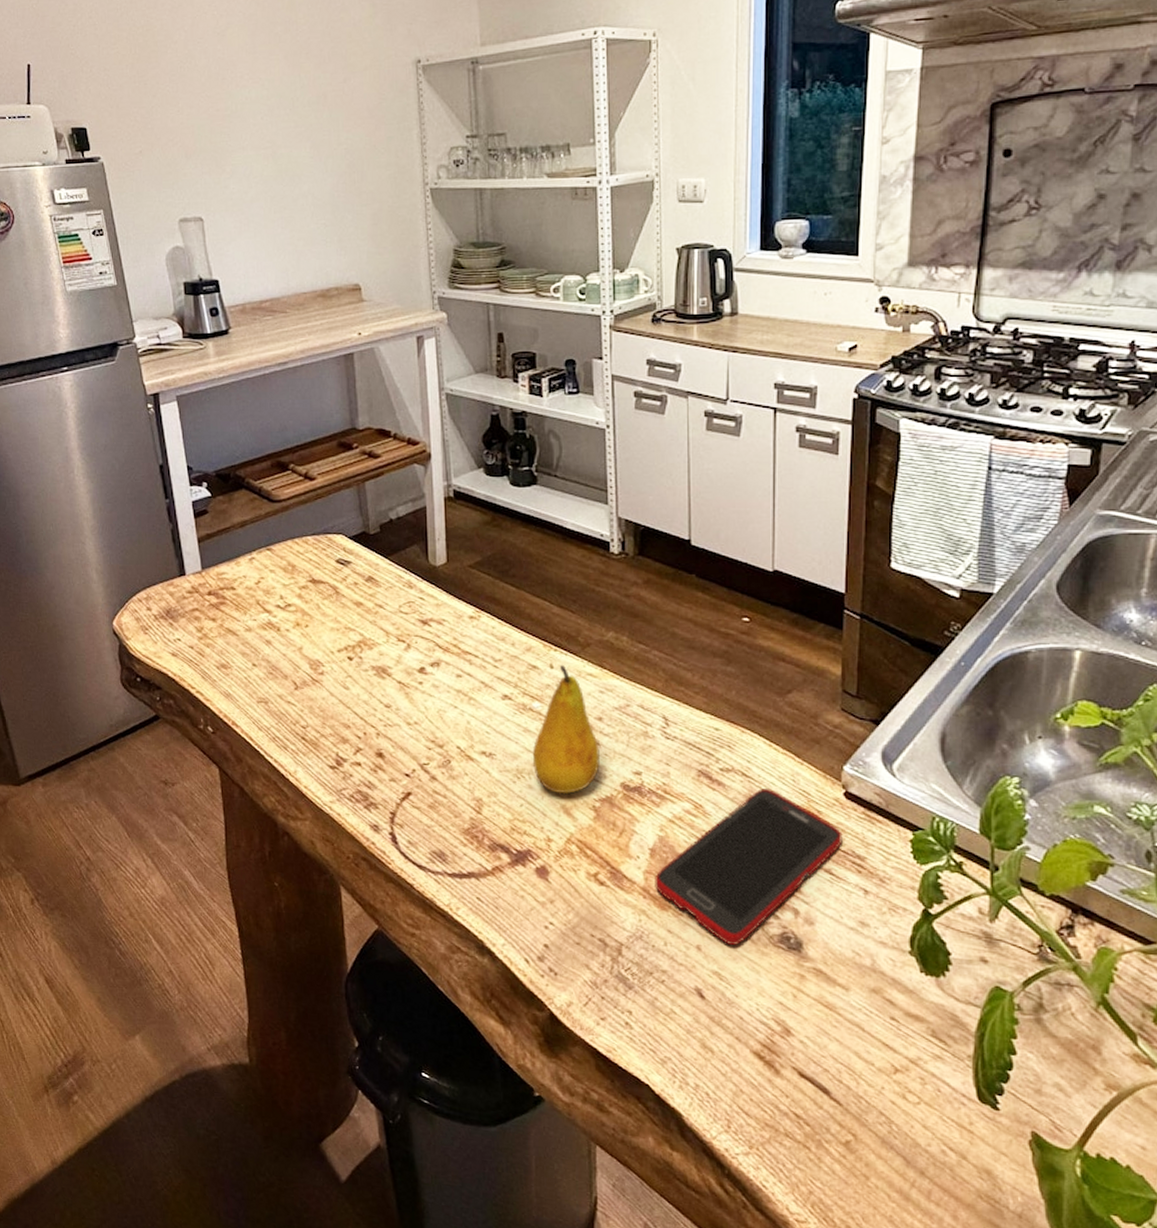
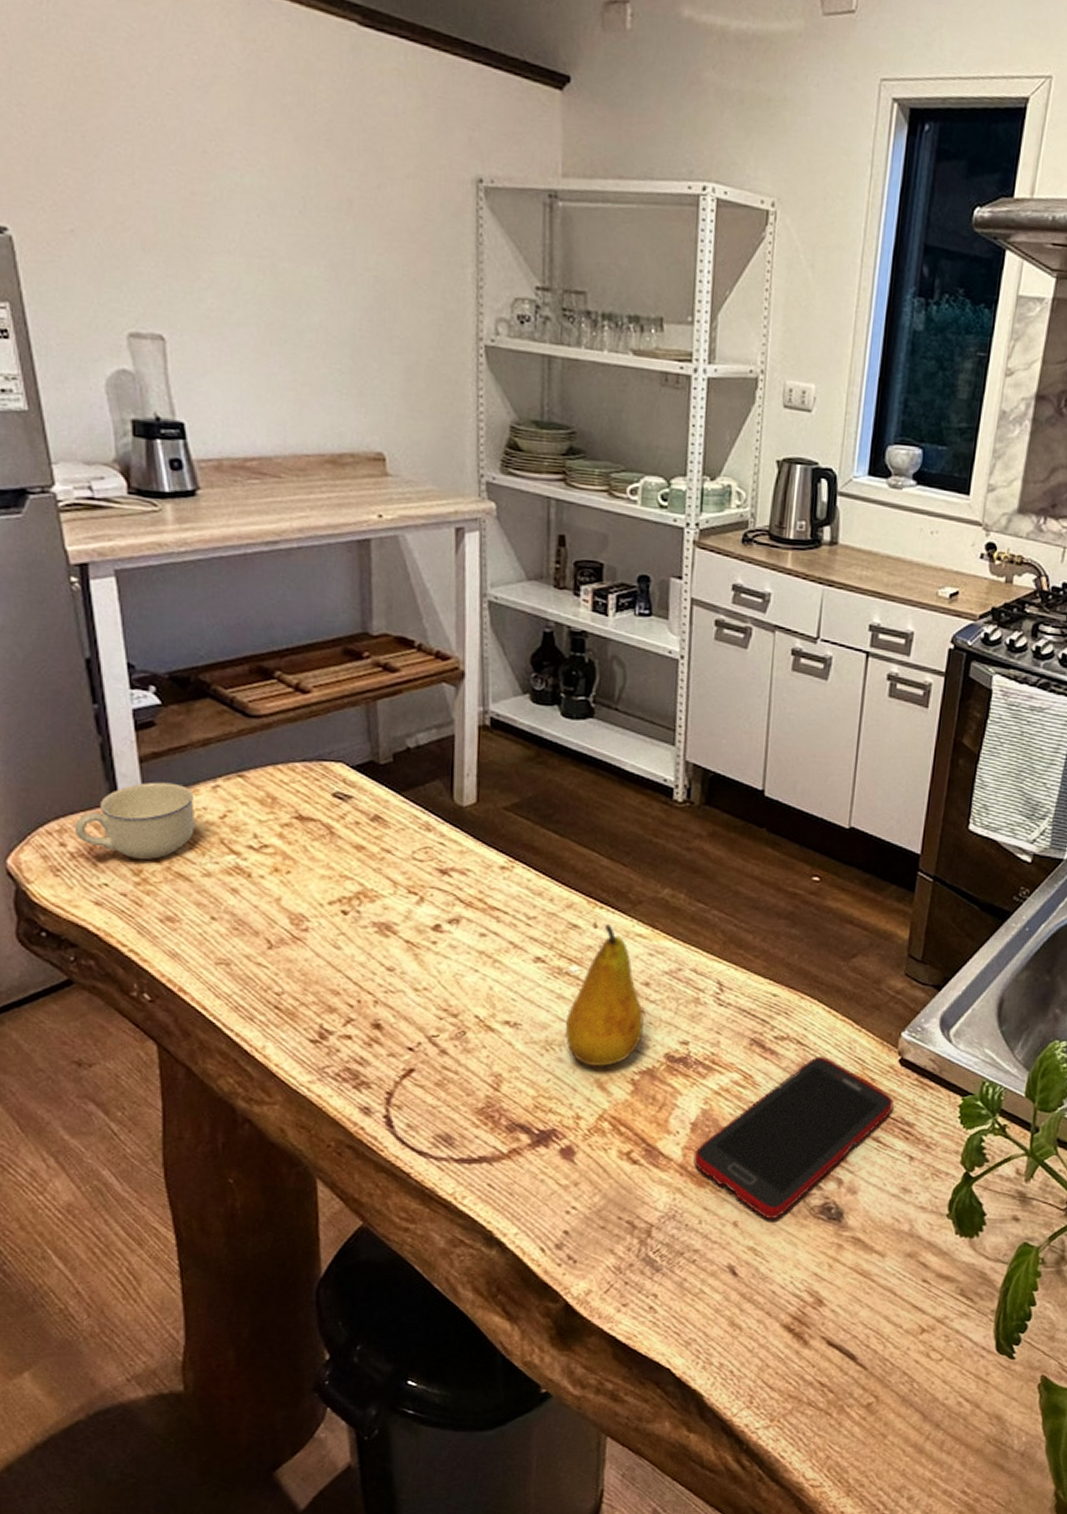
cup: none [156,557,238,619] -> present [74,782,195,860]

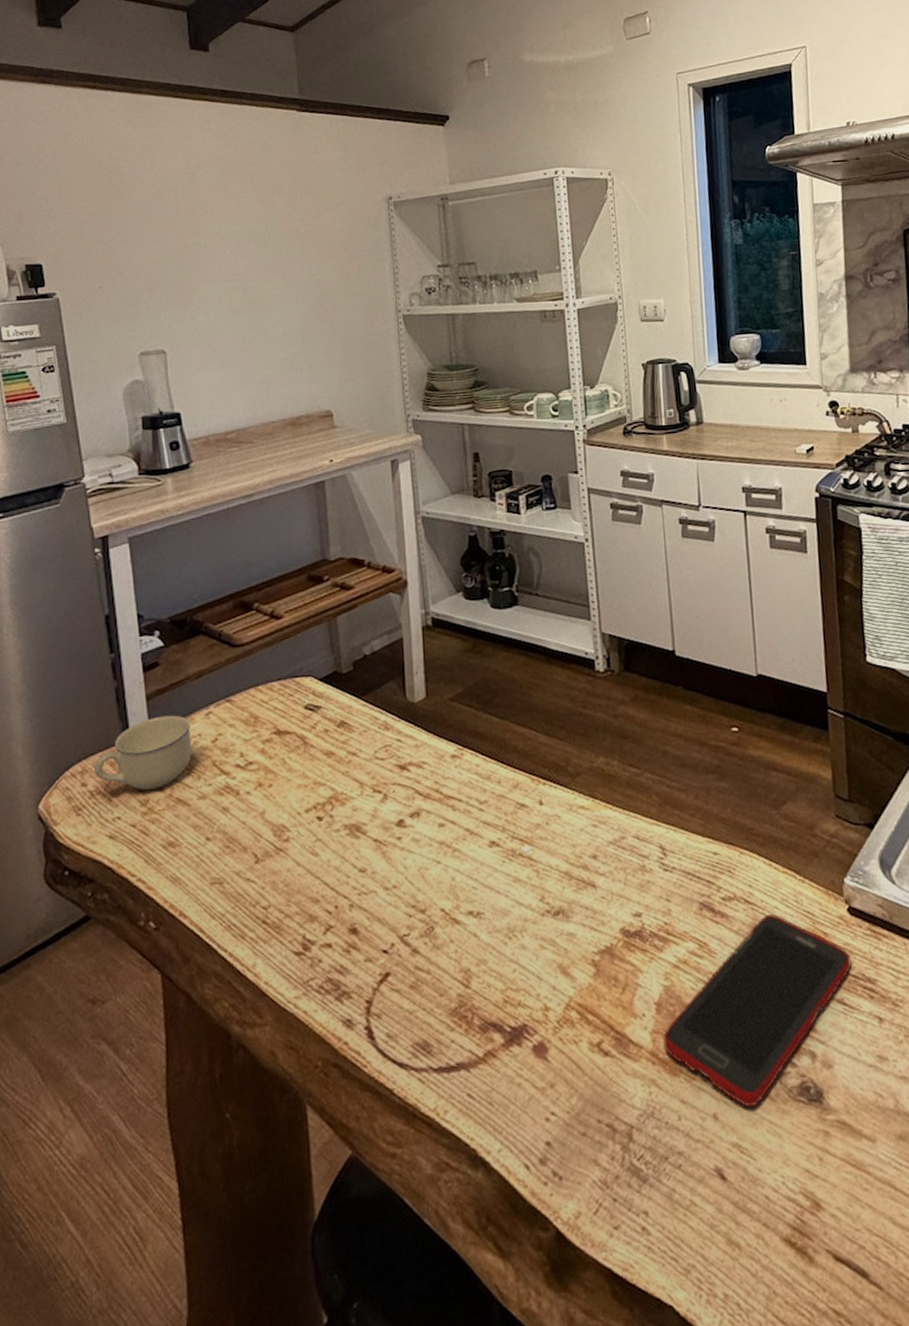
fruit: present [565,923,644,1067] -> none [524,799,597,951]

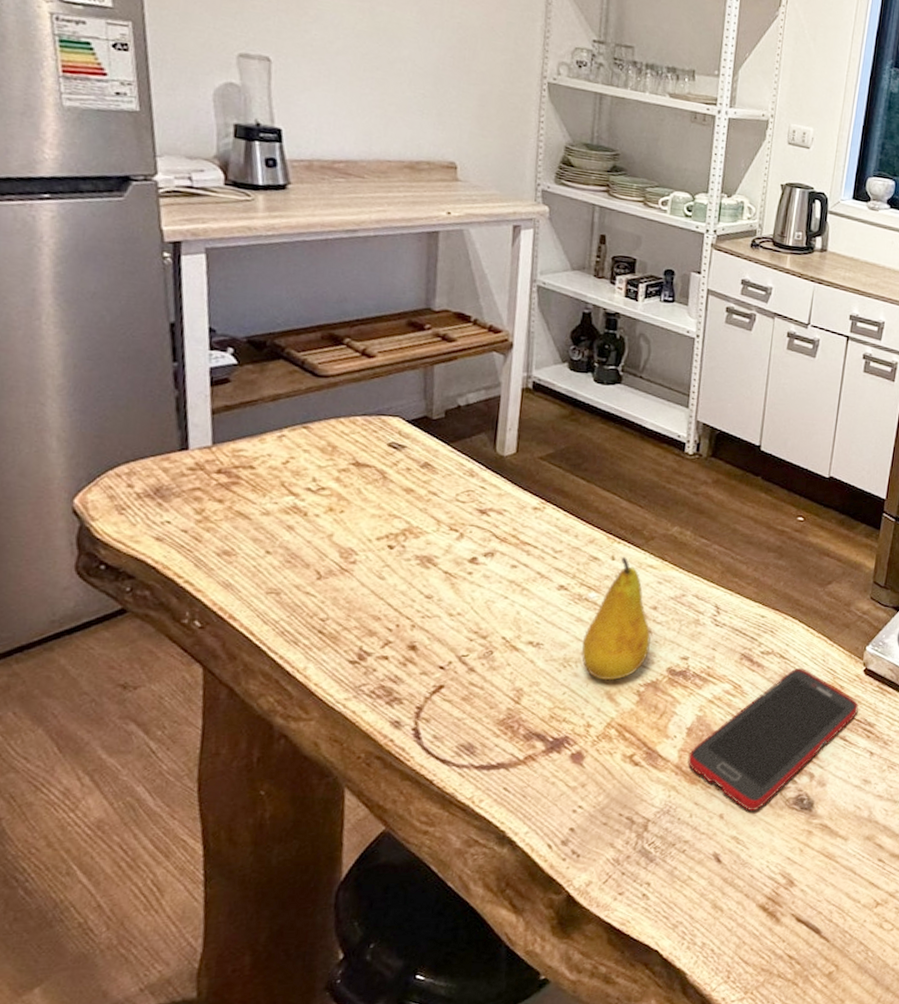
cup: present [93,715,191,791] -> none [142,431,260,500]
fruit: none [524,799,597,951] -> present [581,556,651,681]

